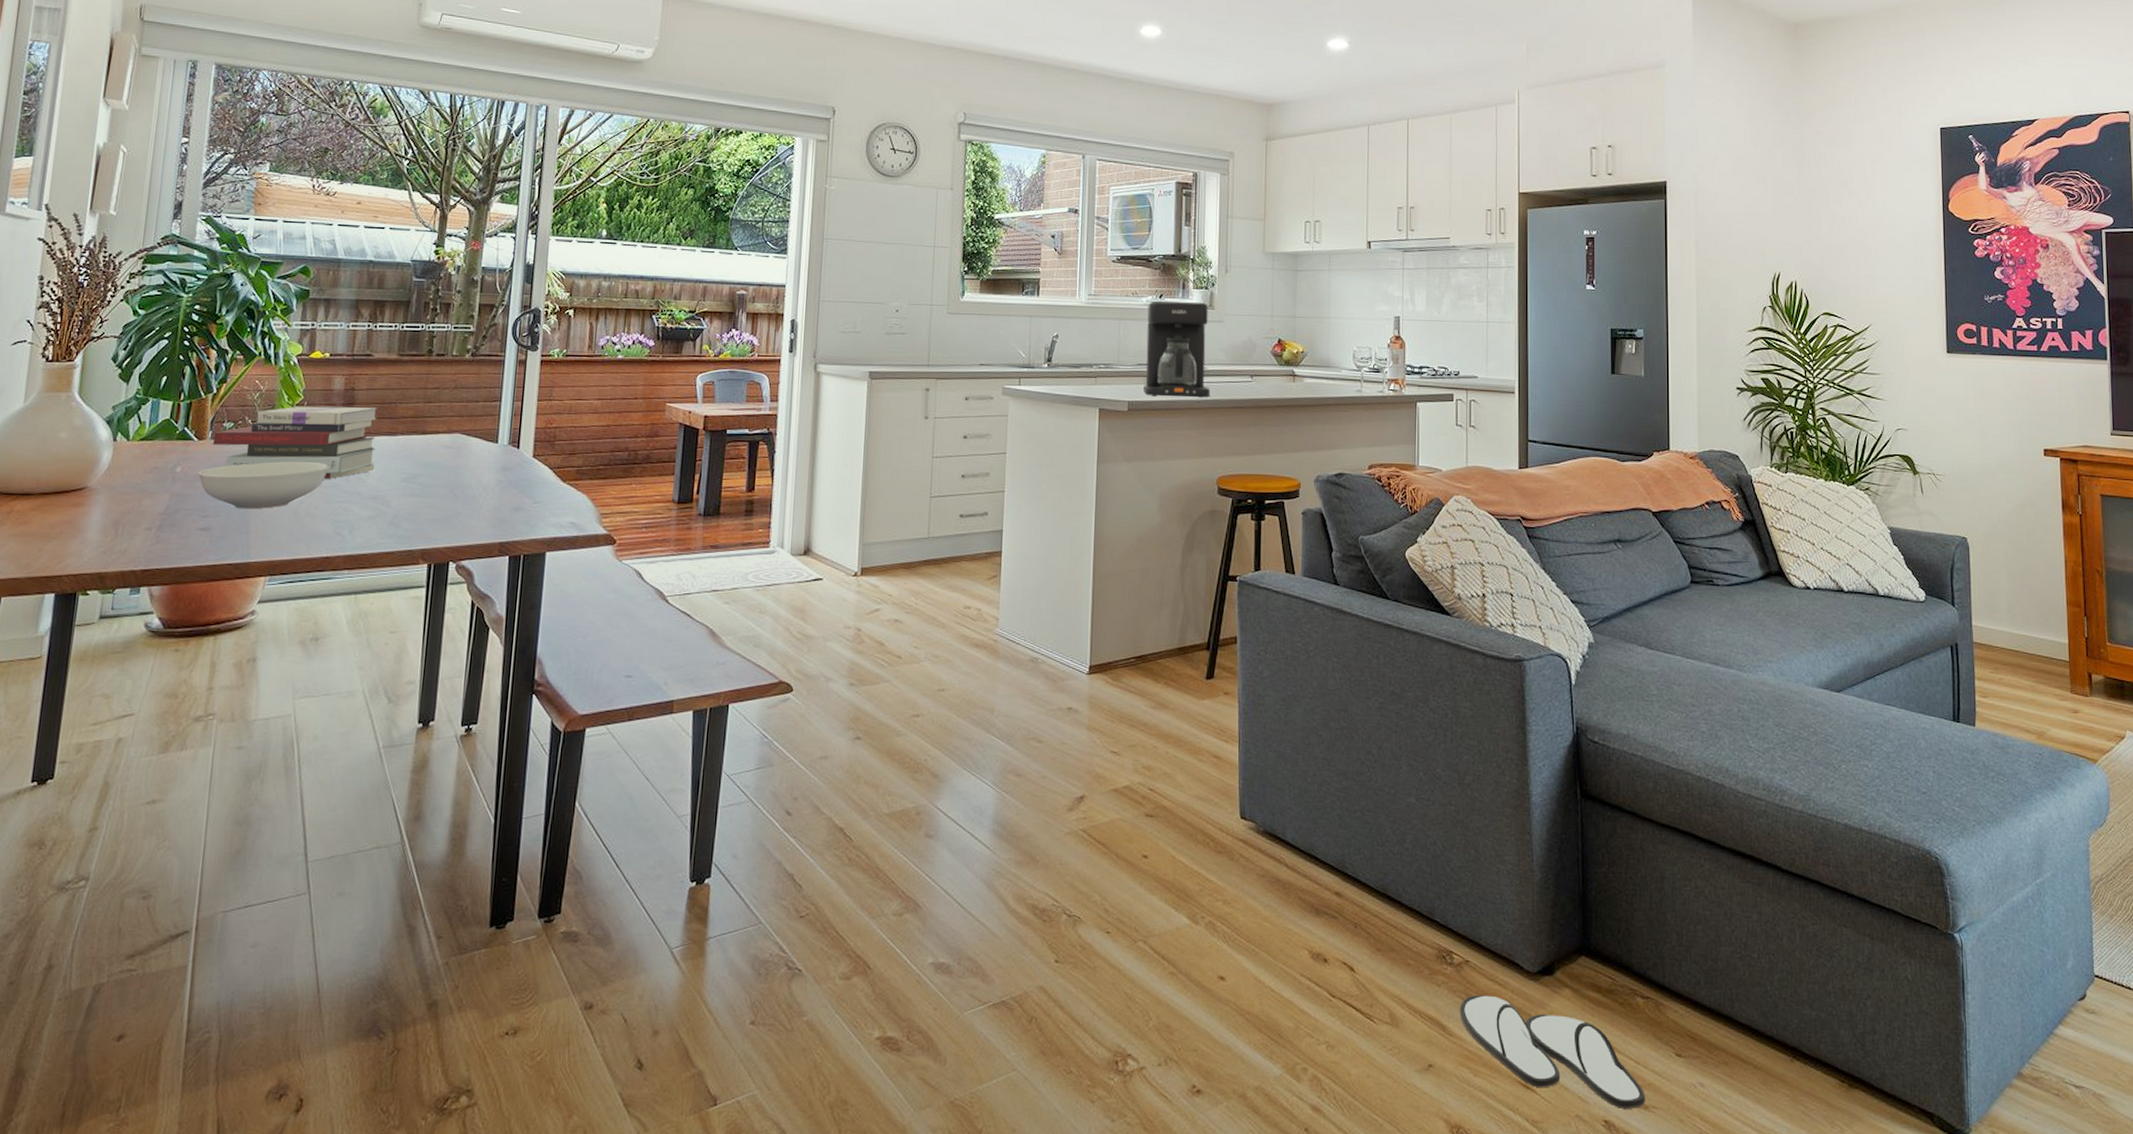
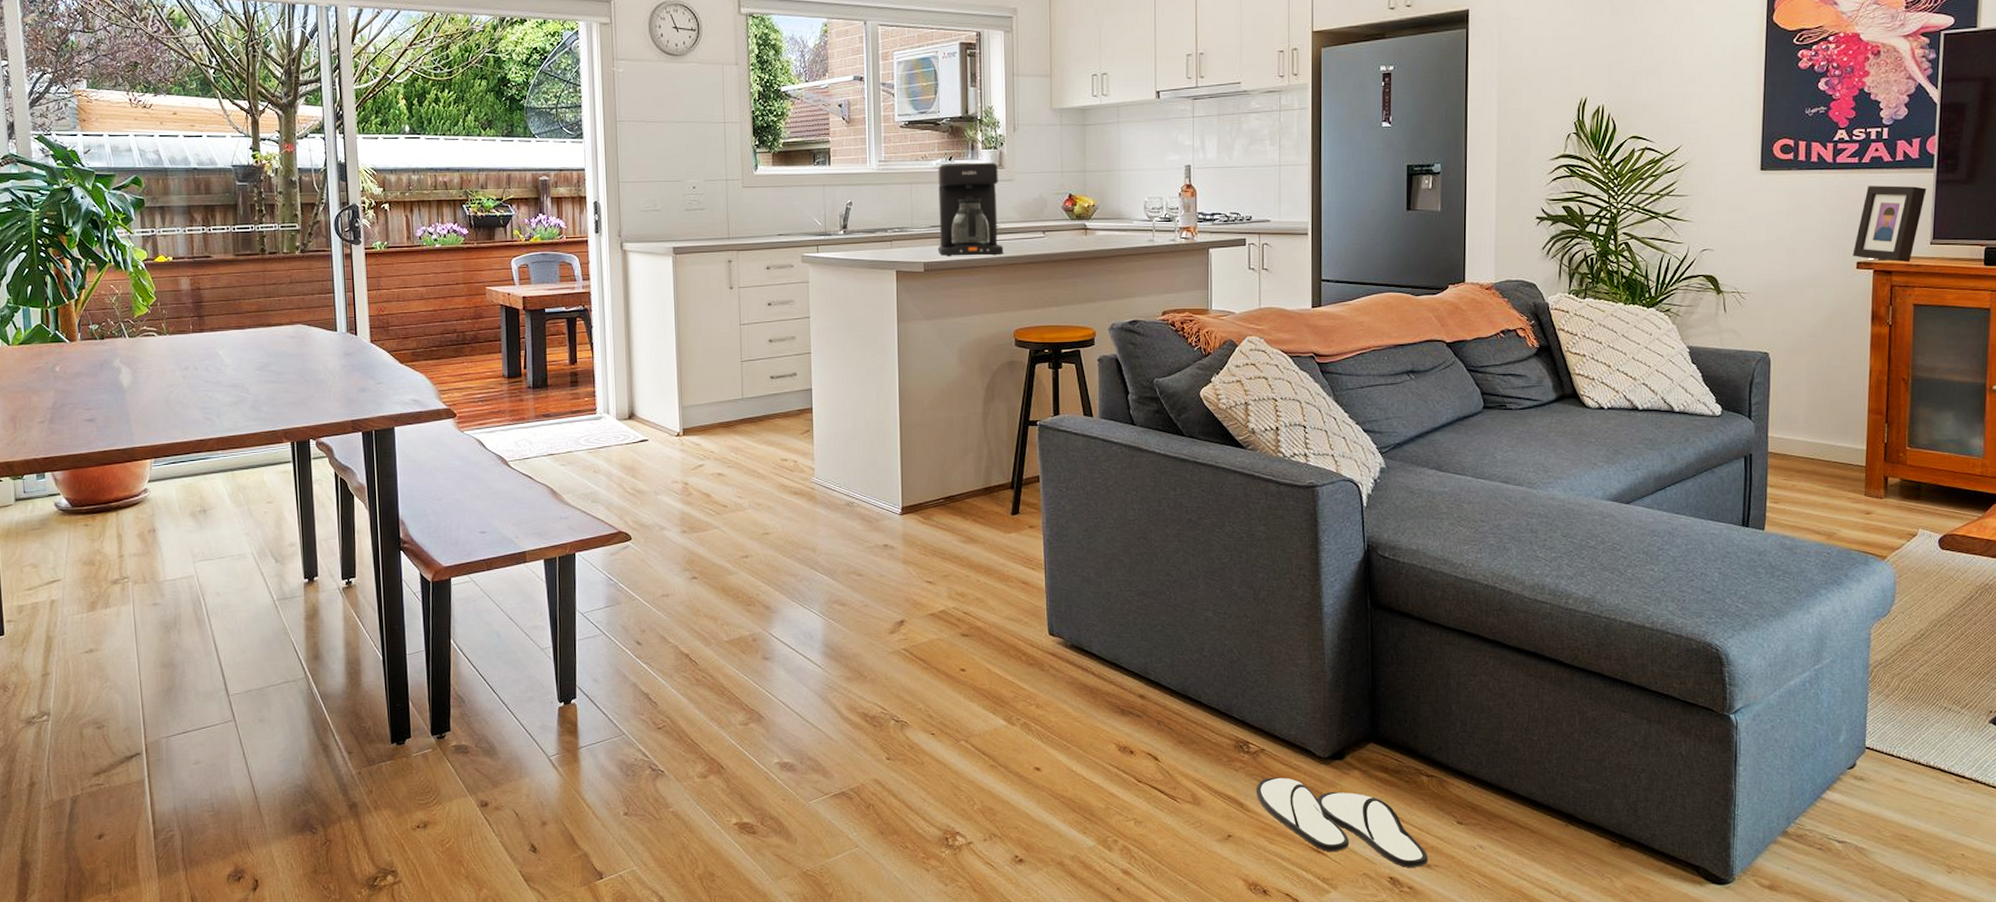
bowl: present [198,461,330,510] -> none [75,357,190,401]
books: present [212,406,377,479] -> none [82,304,230,371]
picture frame: none [2039,374,2103,452] -> present [1852,185,1927,263]

